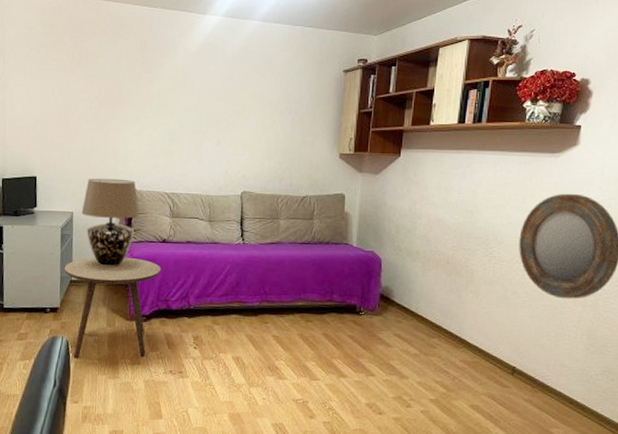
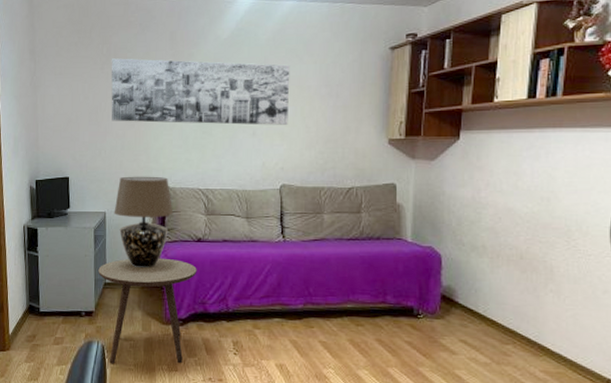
wall art: none [81,63,254,136] -> present [111,58,290,125]

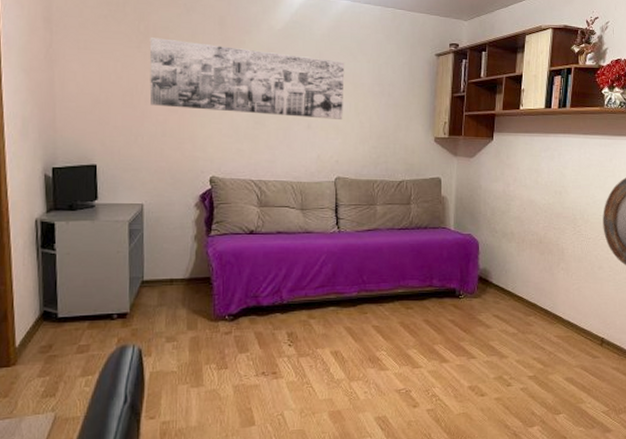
side table: present [98,258,197,364] -> none [134,252,249,369]
table lamp: present [114,176,174,269] -> none [153,165,223,264]

